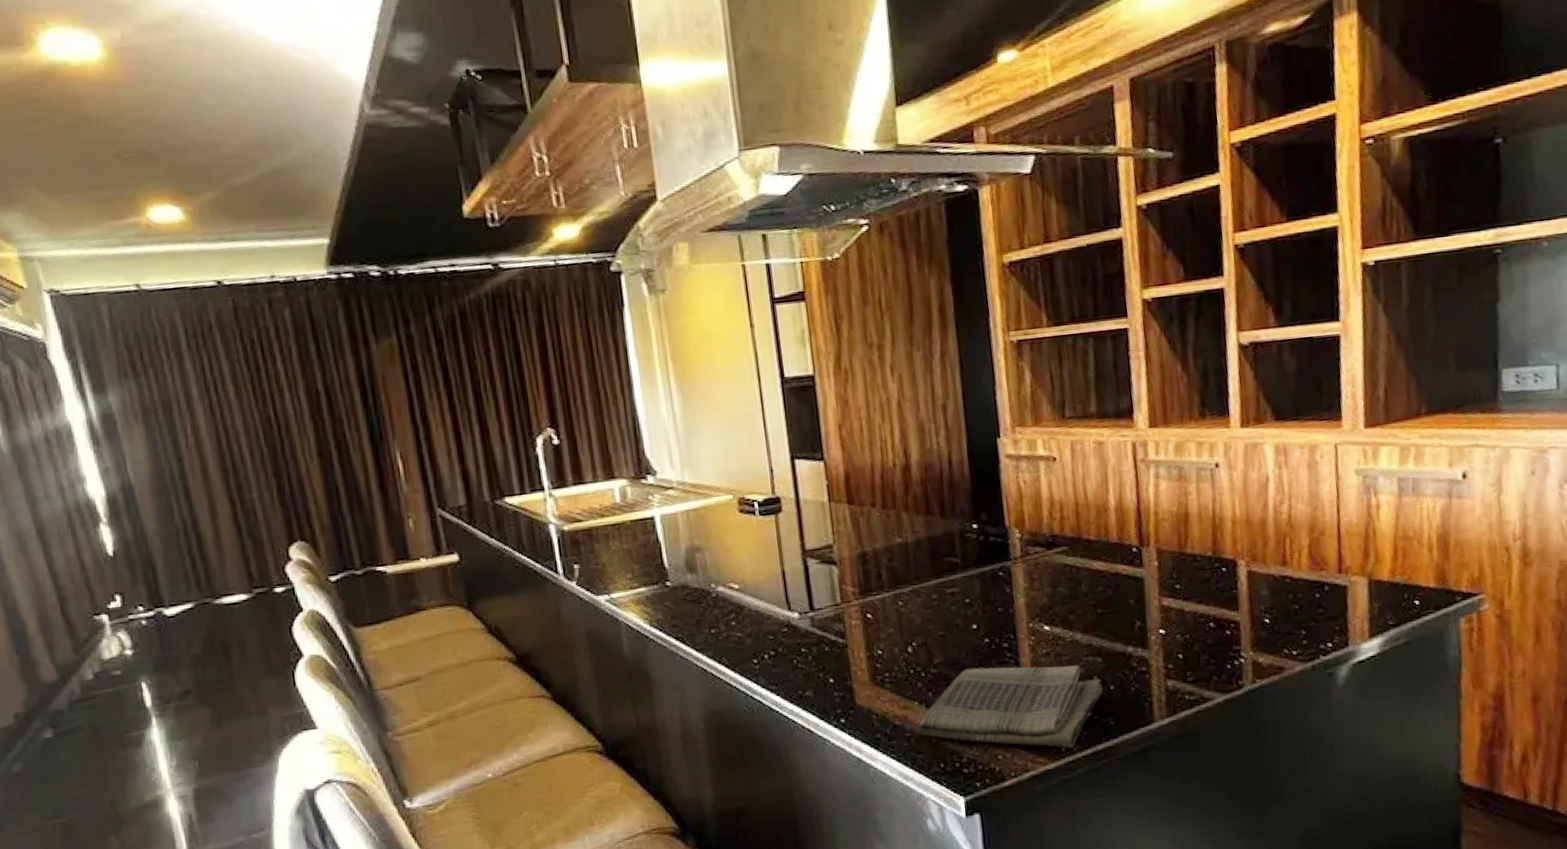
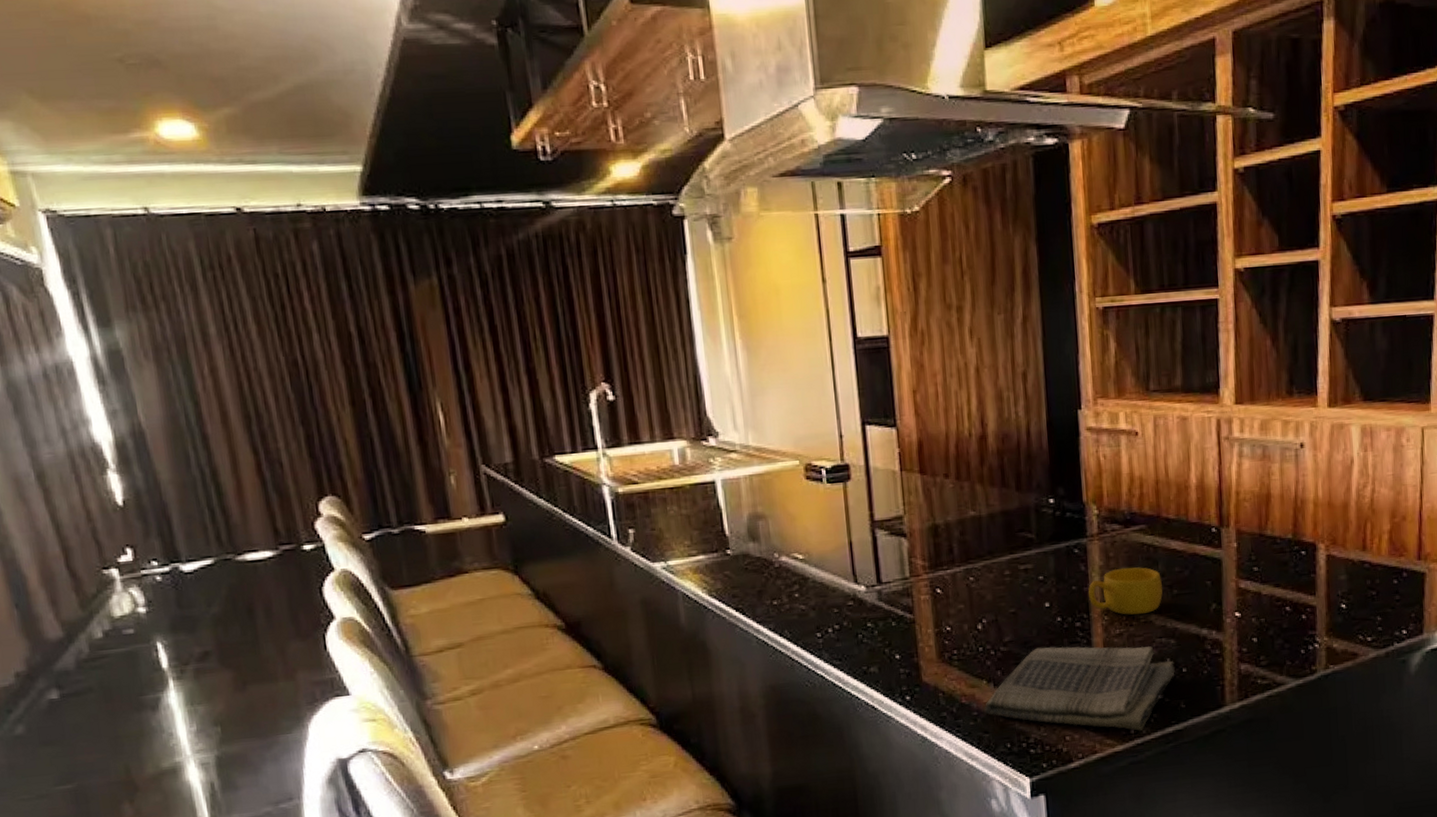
cup: none [1014,587,1087,635] -> present [1088,567,1163,615]

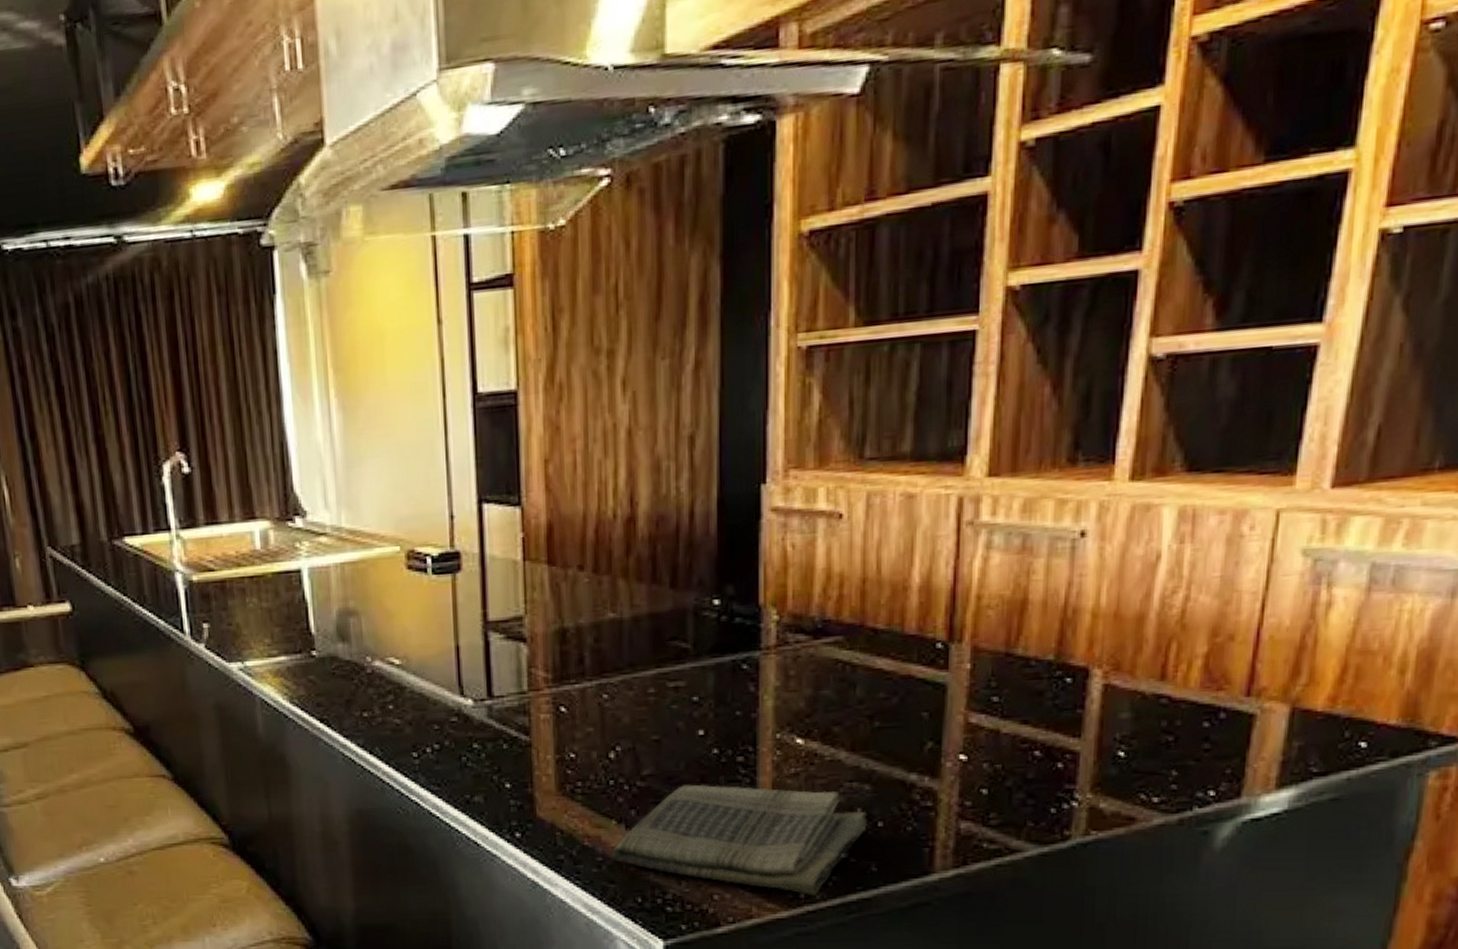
cup: present [1088,567,1163,615] -> none [758,690,860,752]

